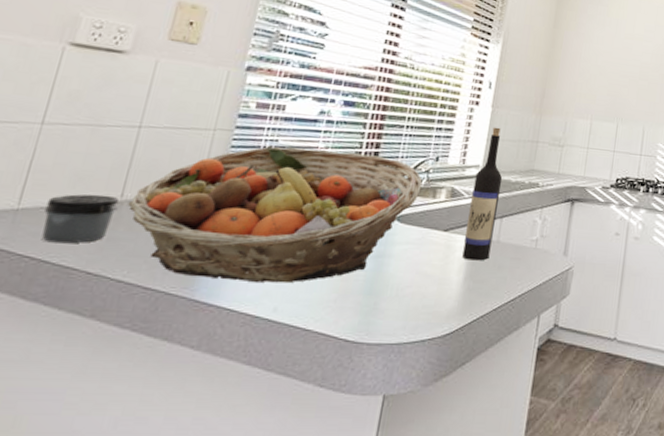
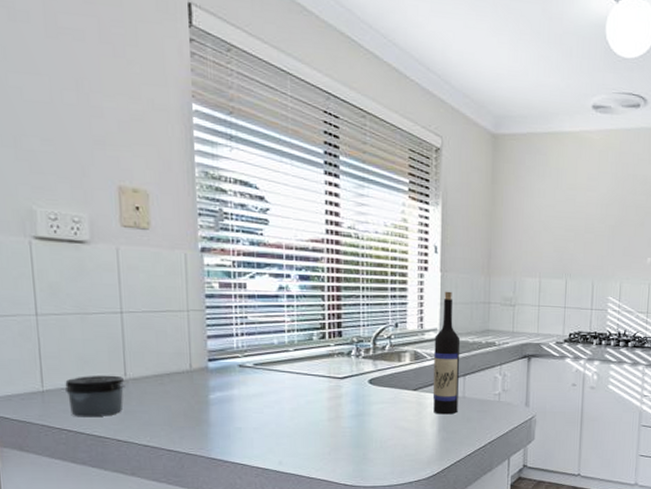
fruit basket: present [127,146,423,283] -> none [132,323,386,441]

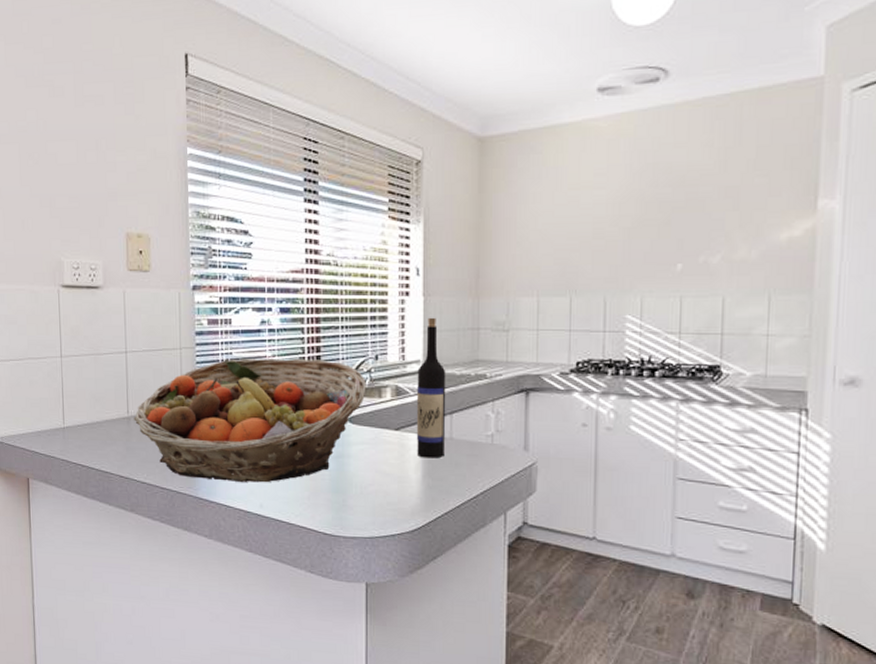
jar: present [64,375,125,418] -> none [80,412,128,454]
fruit basket: none [132,323,386,441] -> present [133,359,366,483]

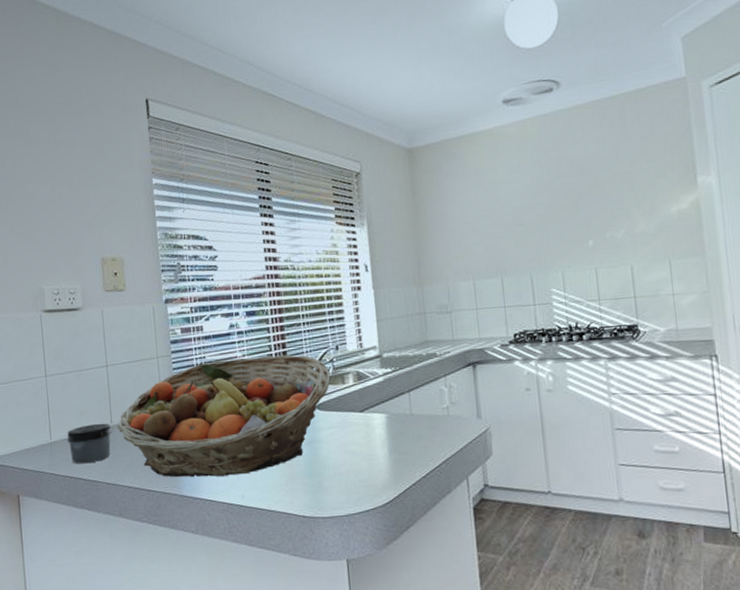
jar: none [80,412,128,454] -> present [66,423,112,464]
wine bottle: present [417,317,446,459] -> none [375,307,407,435]

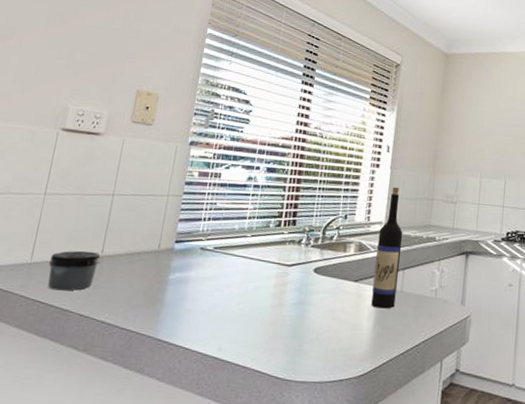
fruit basket: present [117,354,331,478] -> none [107,209,335,327]
wine bottle: none [375,307,407,435] -> present [371,187,403,309]

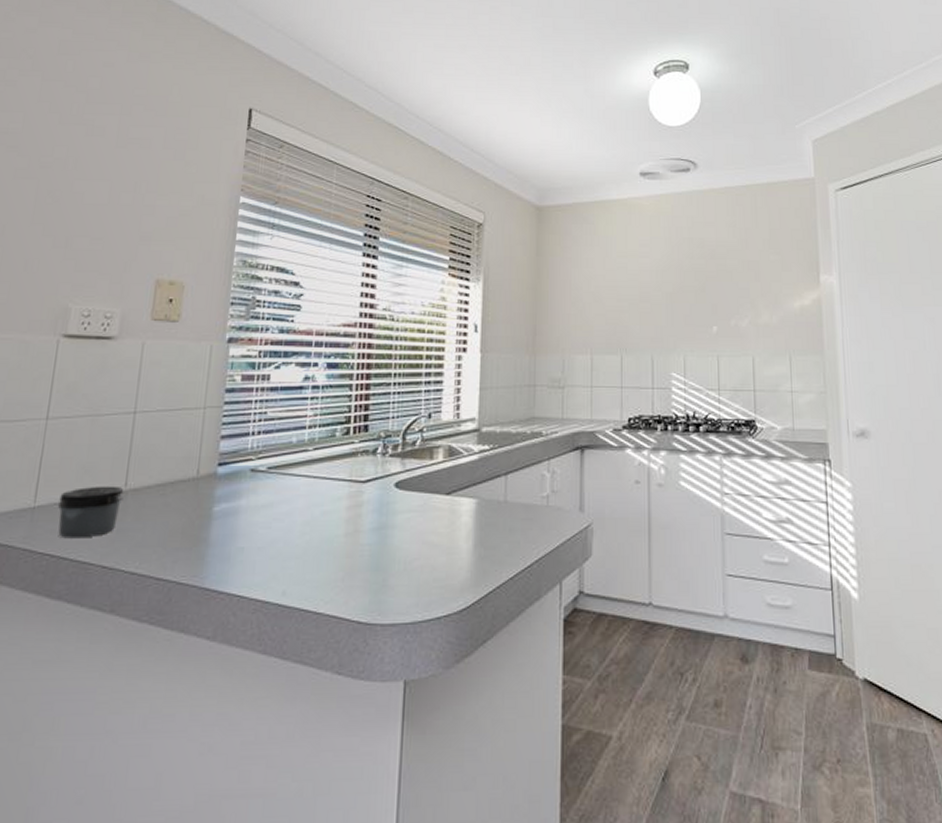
wine bottle: present [371,187,403,309] -> none [469,374,502,525]

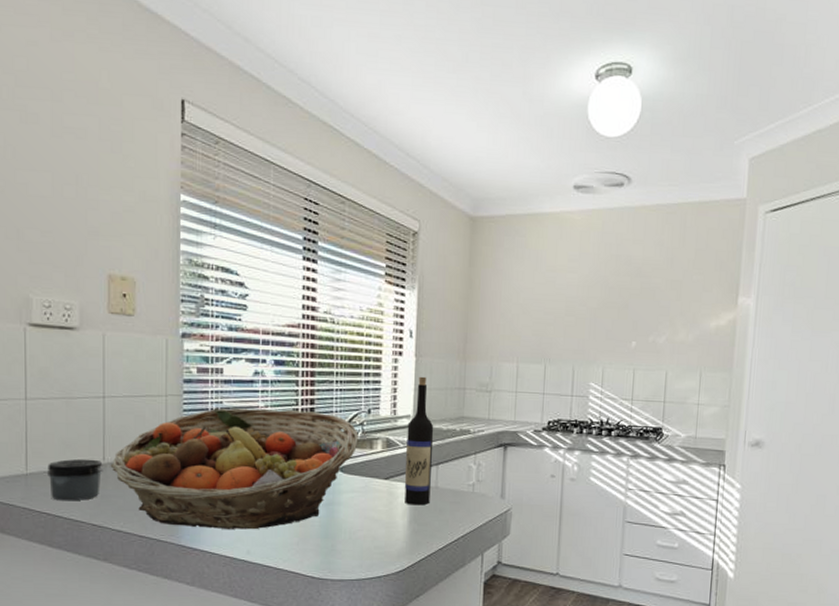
fruit basket: none [132,419,417,565] -> present [110,408,359,530]
wine bottle: none [469,374,502,525] -> present [405,376,434,506]

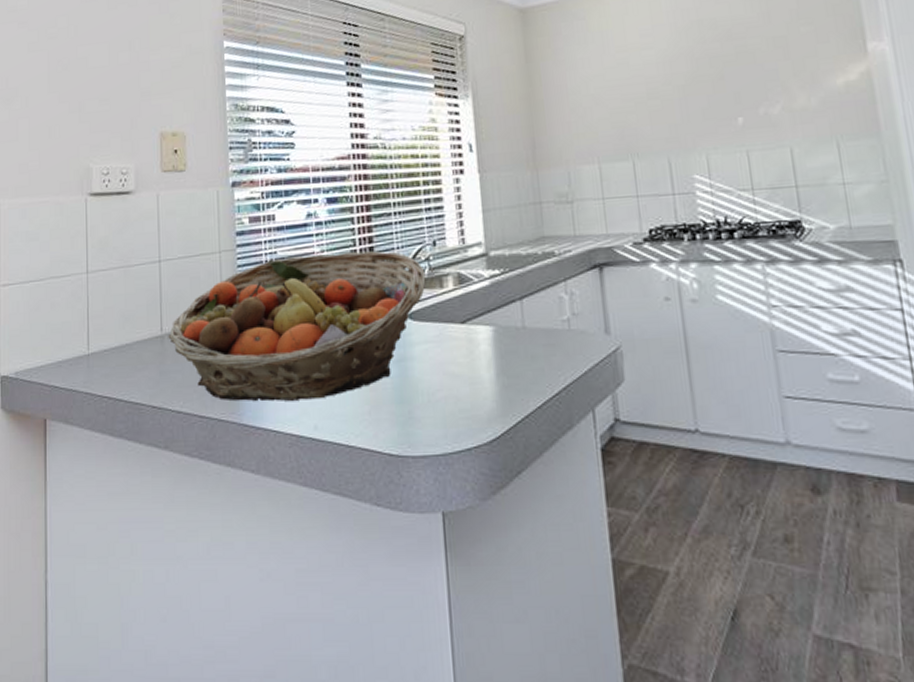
jar: present [46,459,103,501] -> none [107,331,161,382]
wine bottle: present [405,376,434,506] -> none [480,194,518,353]

